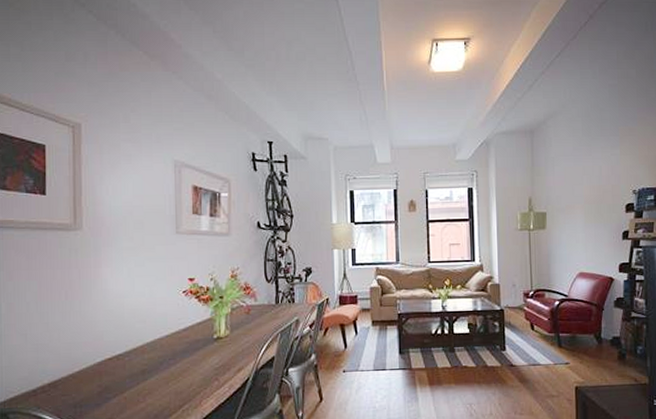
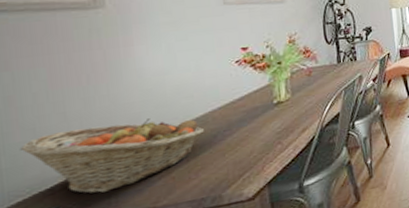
fruit basket: none [15,338,154,401] -> present [19,118,205,194]

